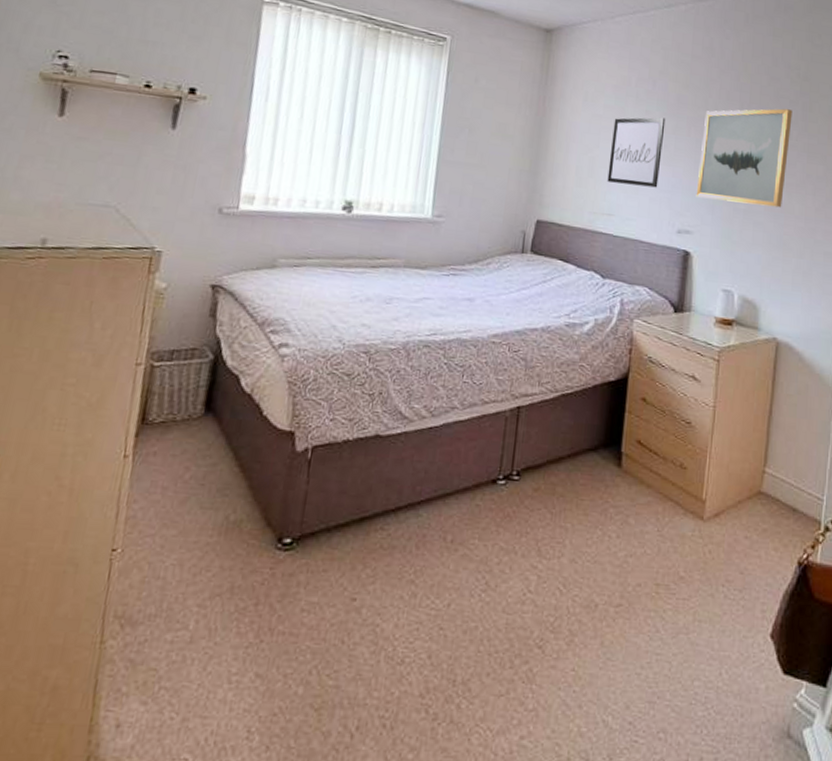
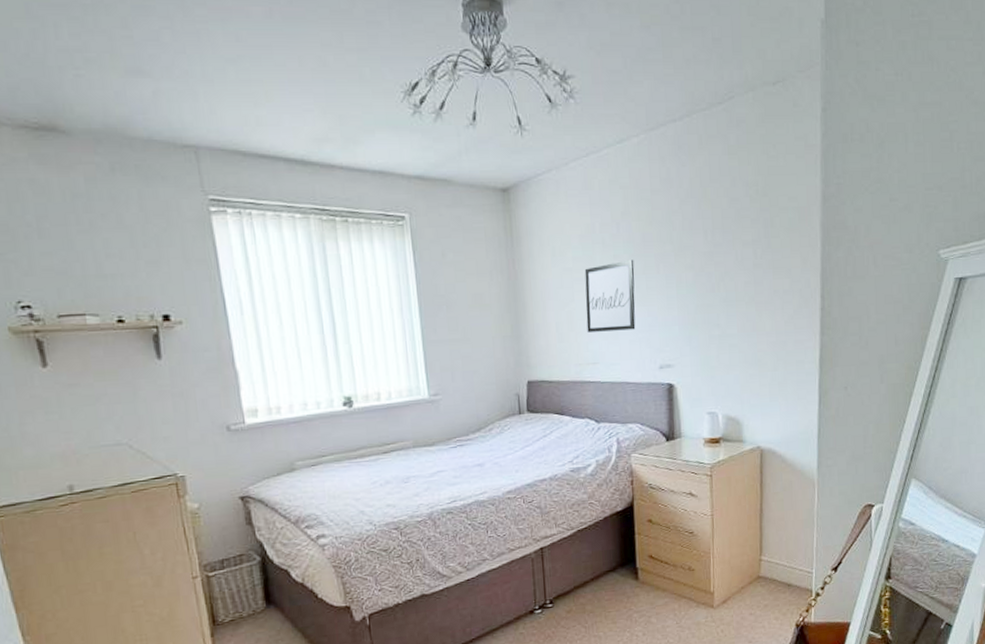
wall art: present [696,108,793,208] -> none [671,229,755,332]

